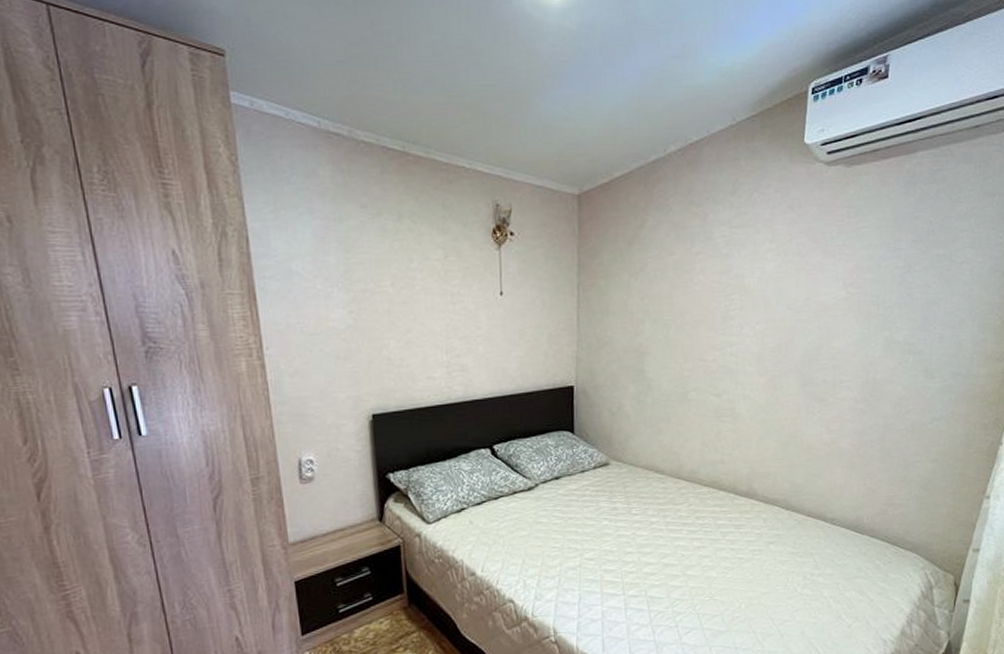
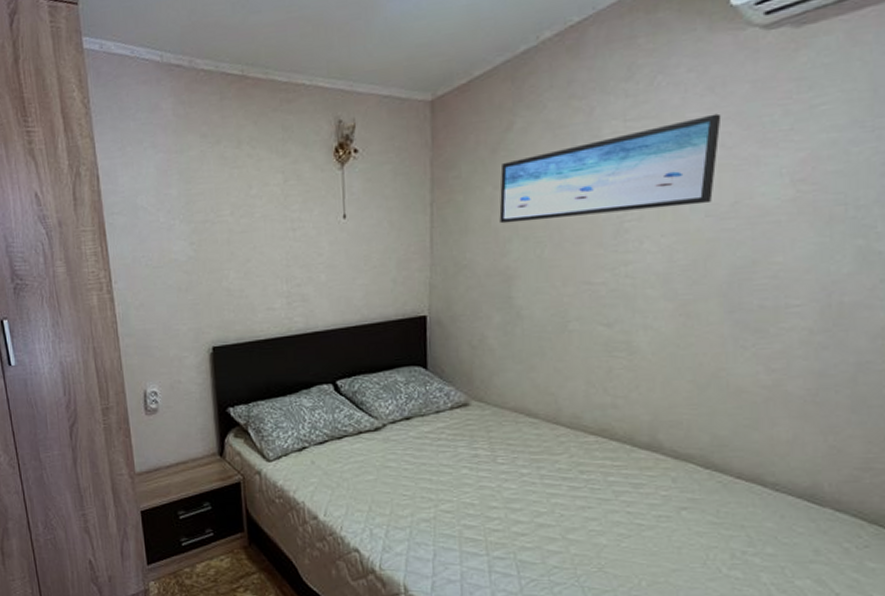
wall art: none [634,228,798,307] -> present [499,113,722,224]

